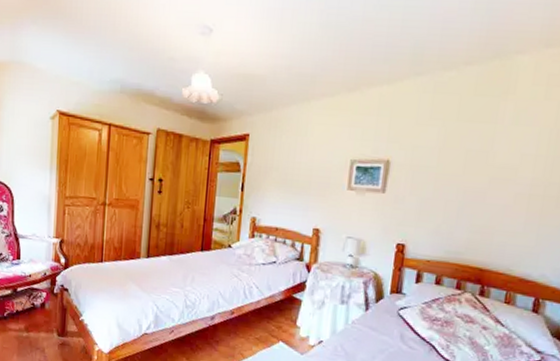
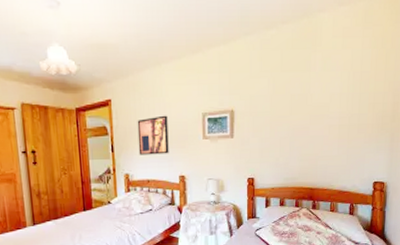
wall art: none [270,157,310,202] -> present [137,115,169,155]

